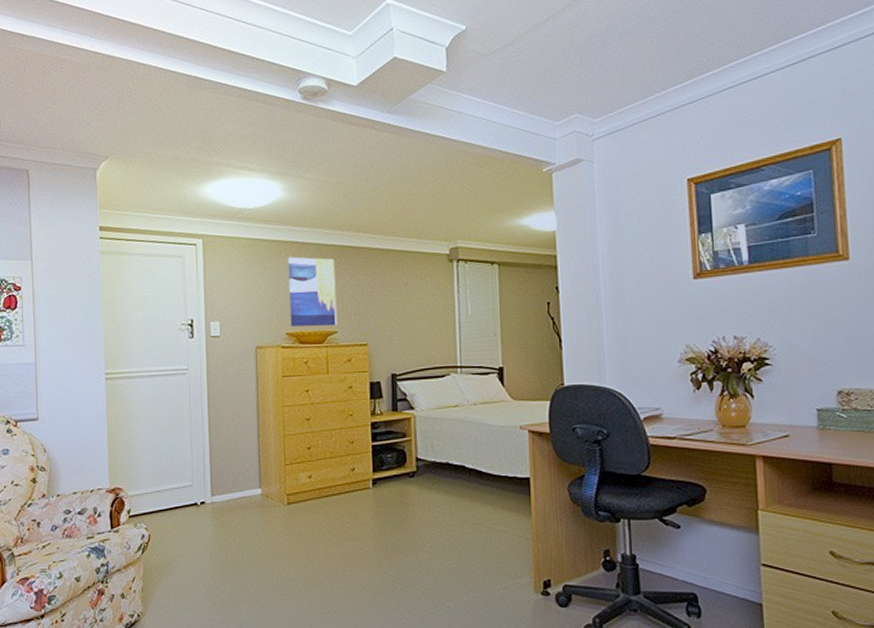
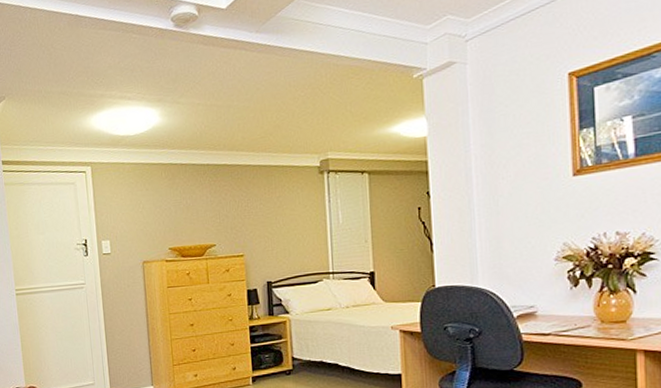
wall art: present [288,256,338,327] -> none [168,177,216,242]

